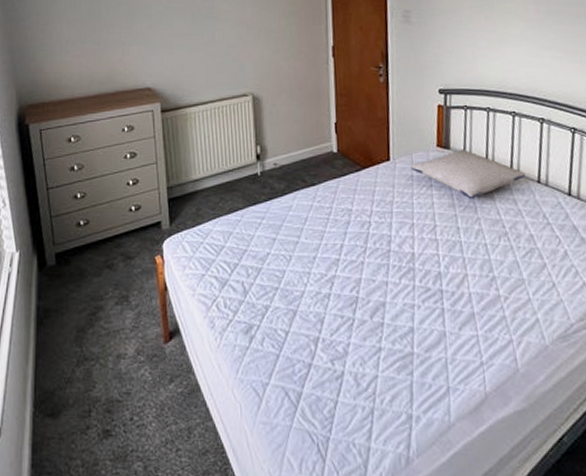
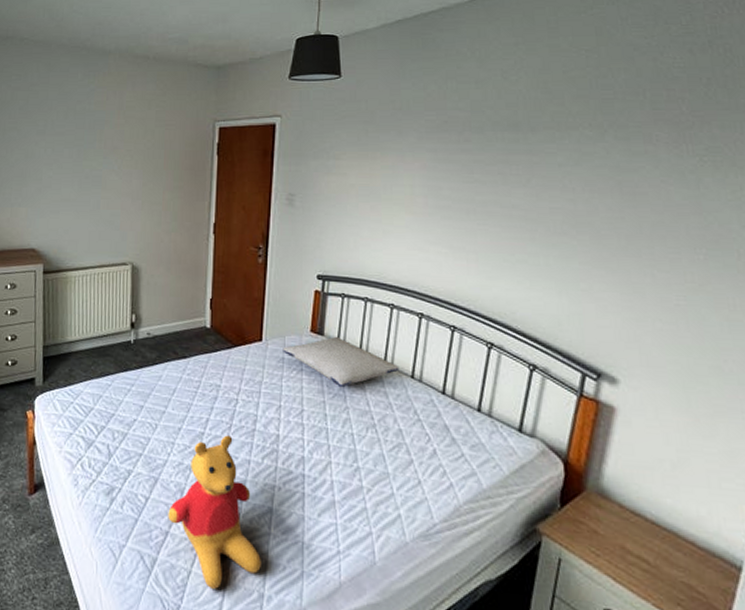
stuffed bear: none [309,259,407,416] -> present [168,435,261,589]

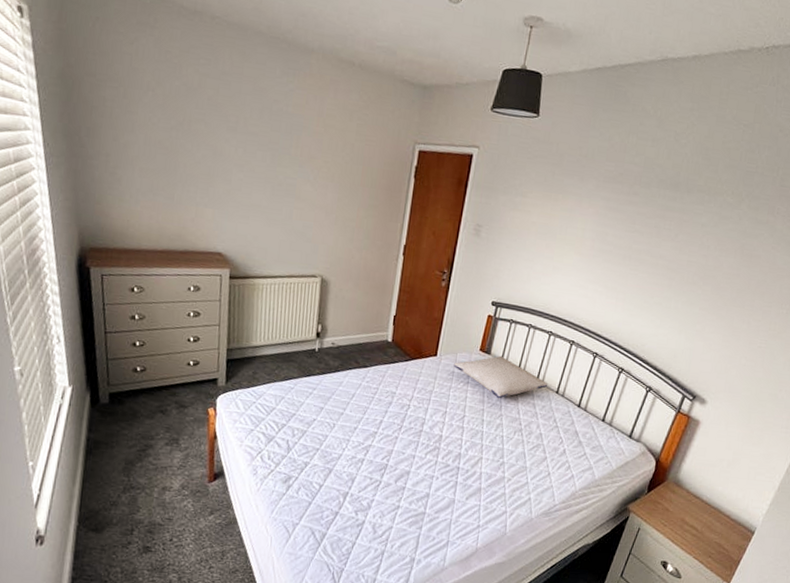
stuffed bear: present [168,435,261,589] -> none [338,434,416,556]

